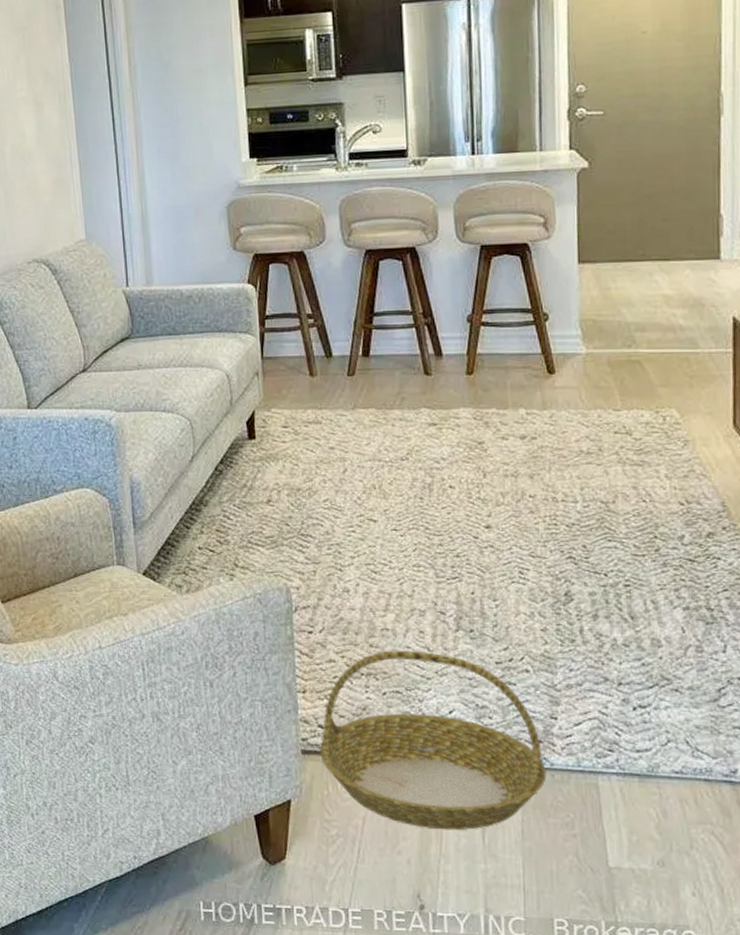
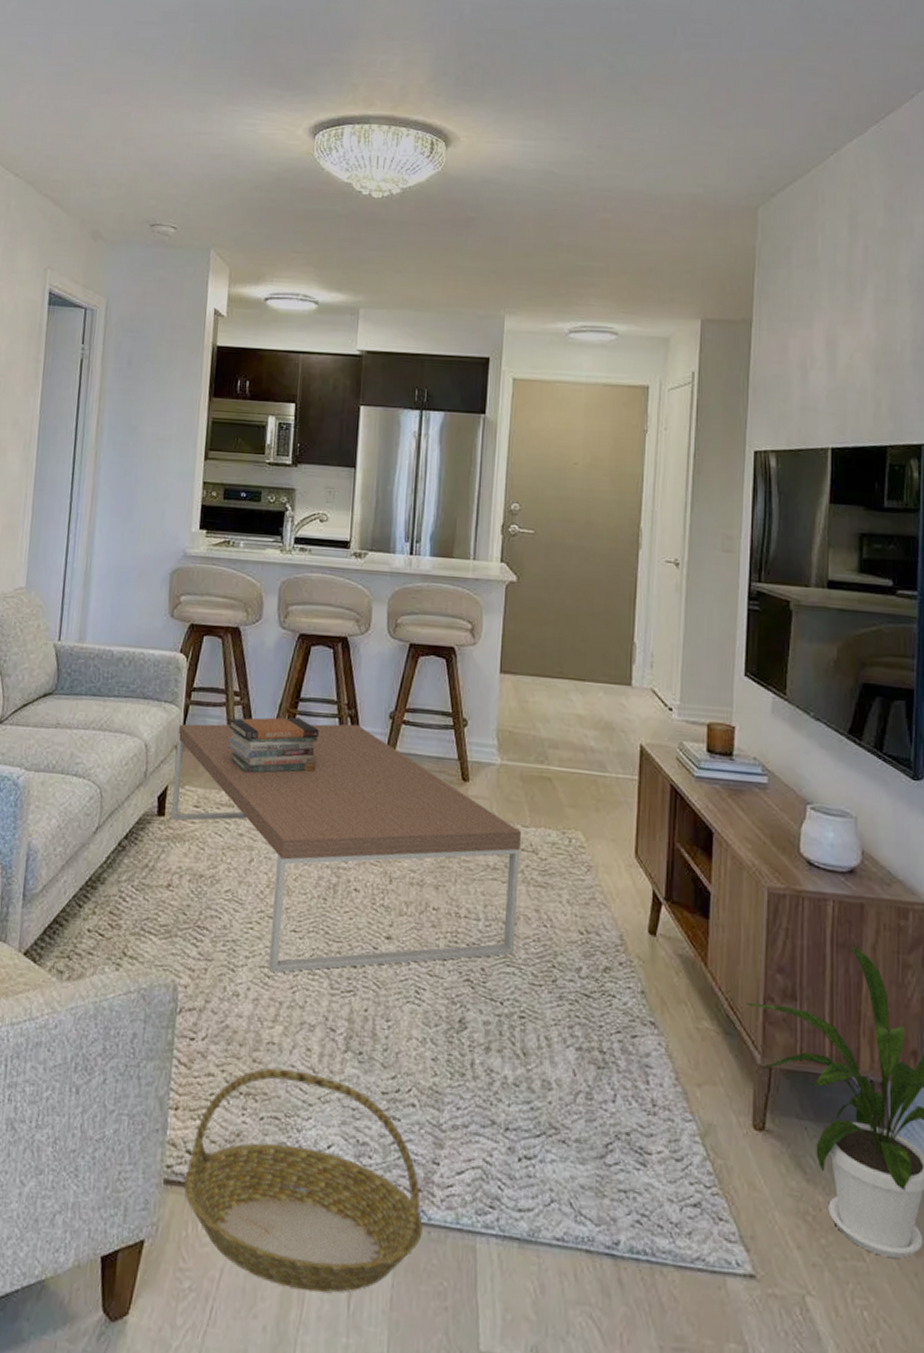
coffee table: none [257,331,615,568] -> present [171,724,521,972]
book stack: none [305,332,398,391] -> present [228,717,319,773]

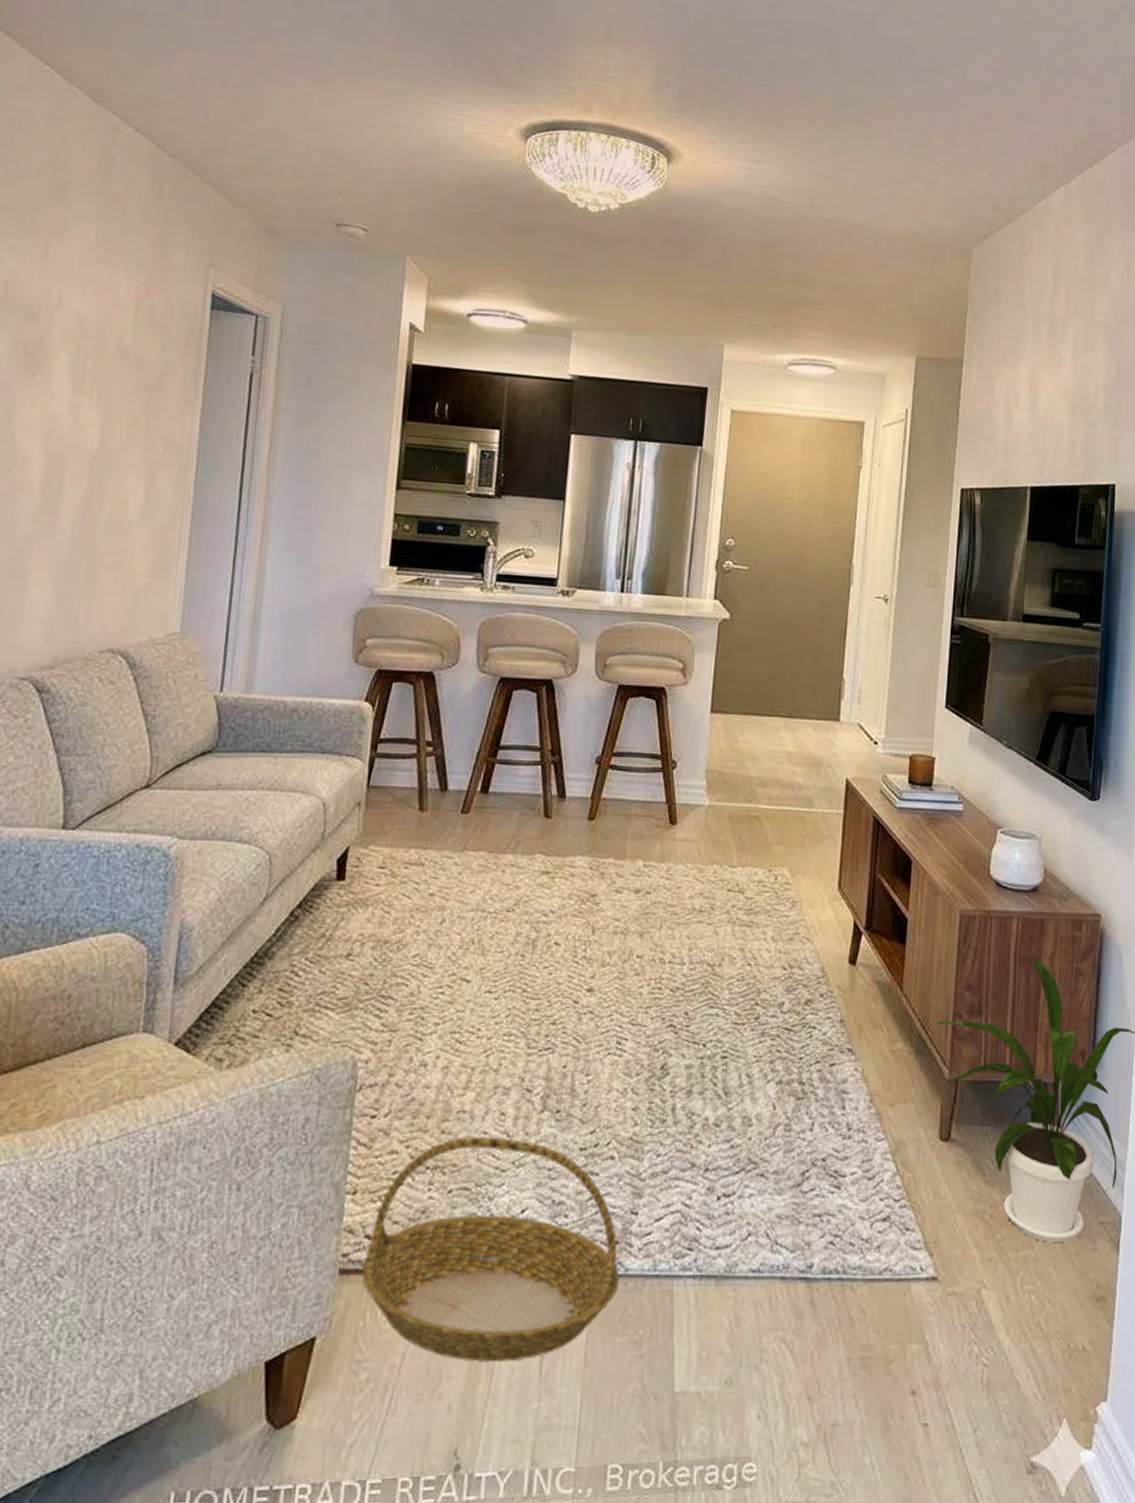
coffee table: present [171,724,521,972] -> none [353,771,728,1037]
book stack: present [228,717,319,773] -> none [418,766,520,829]

